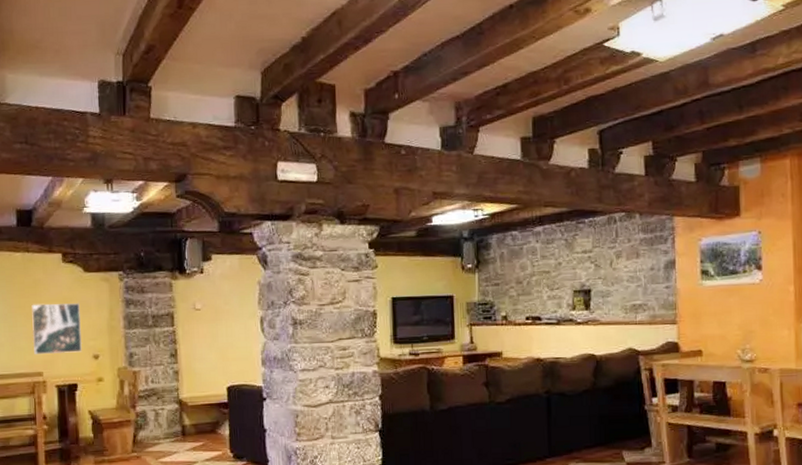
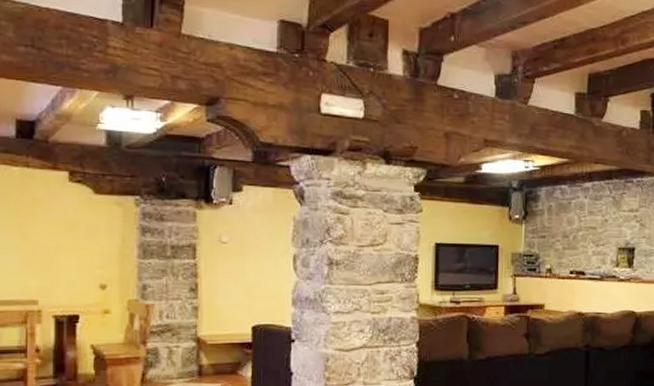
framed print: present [31,302,83,355] -> none [27,225,88,282]

